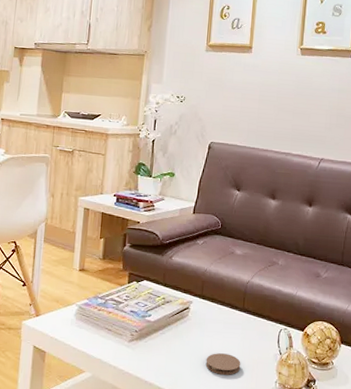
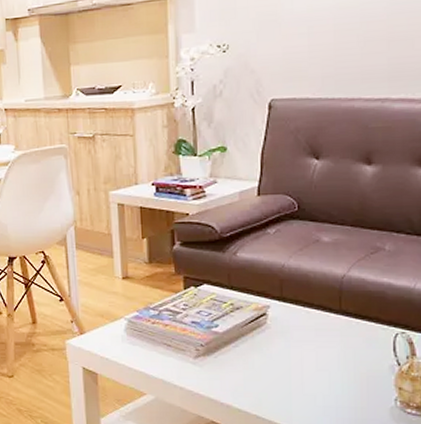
coaster: present [205,353,241,375] -> none [296,367,344,393]

